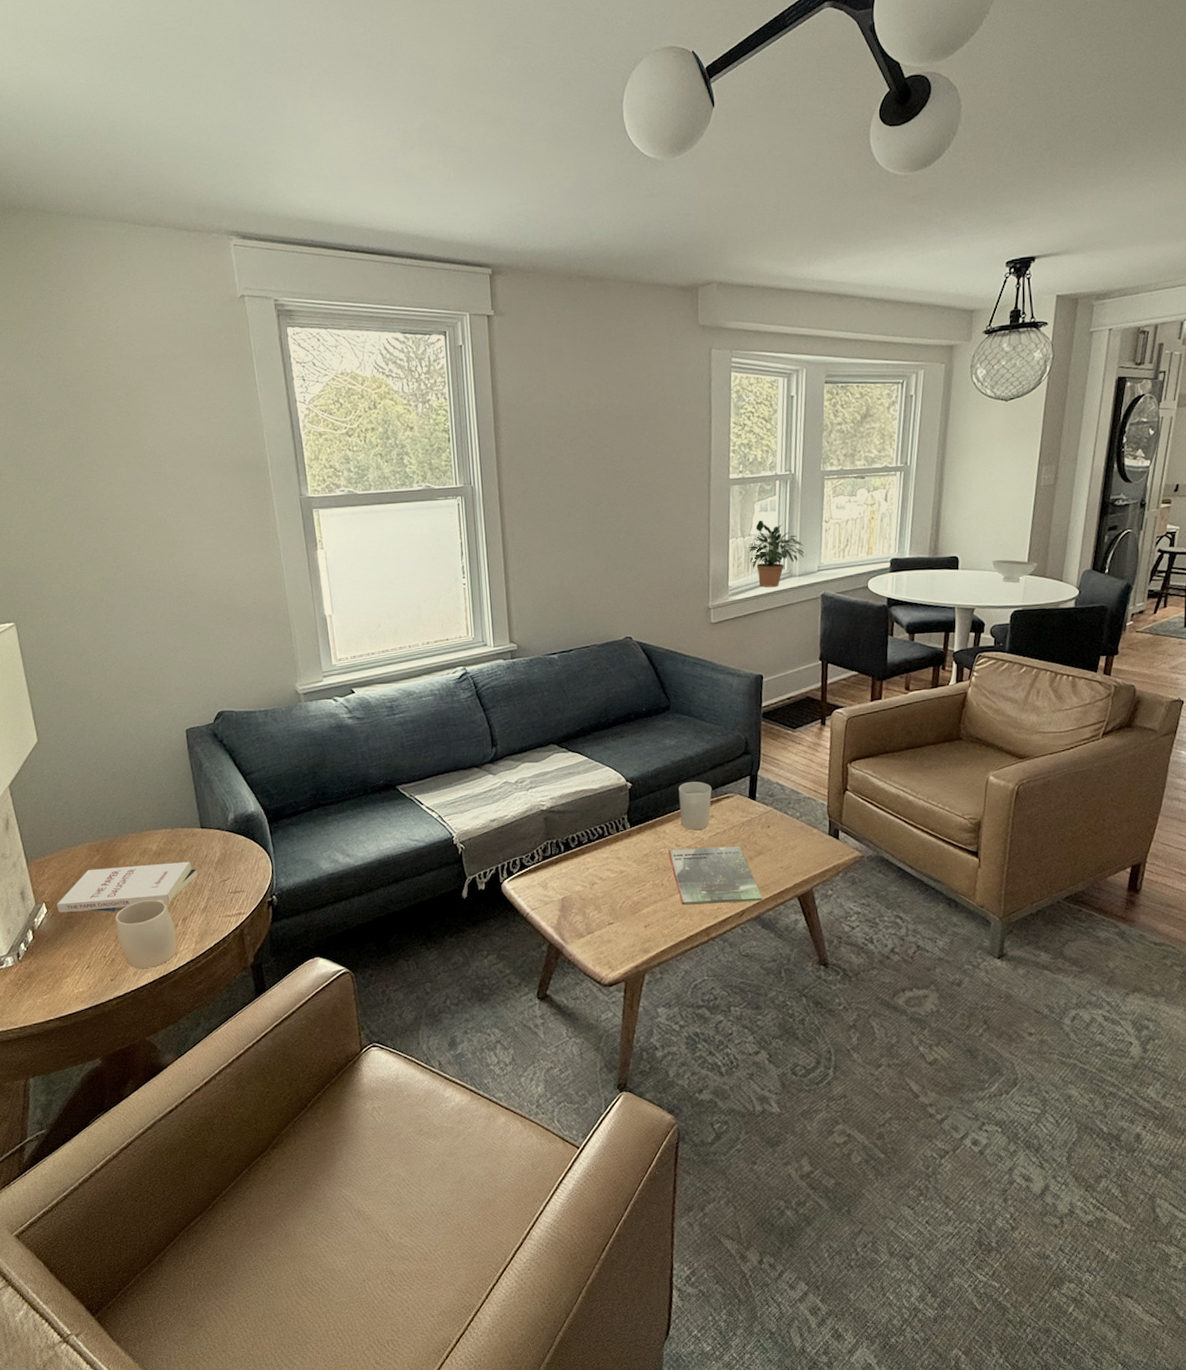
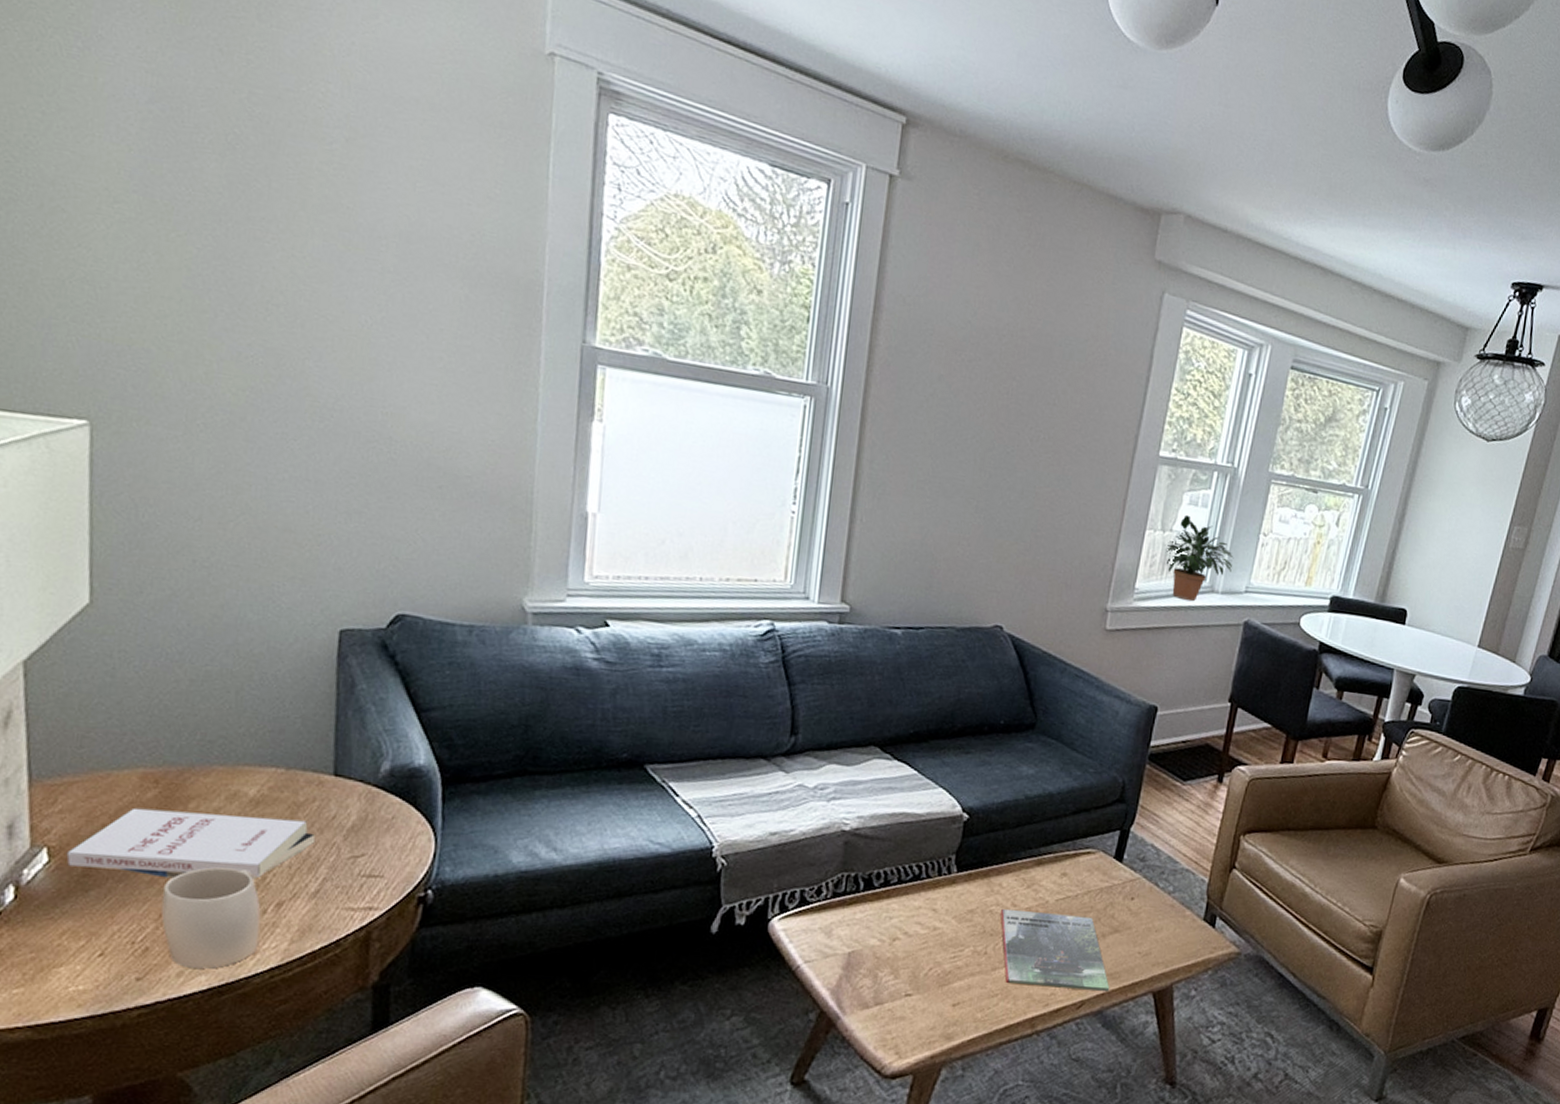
candle holder: present [678,781,712,831] -> none [1023,825,1071,890]
bowl: present [992,559,1038,584] -> none [1443,622,1493,655]

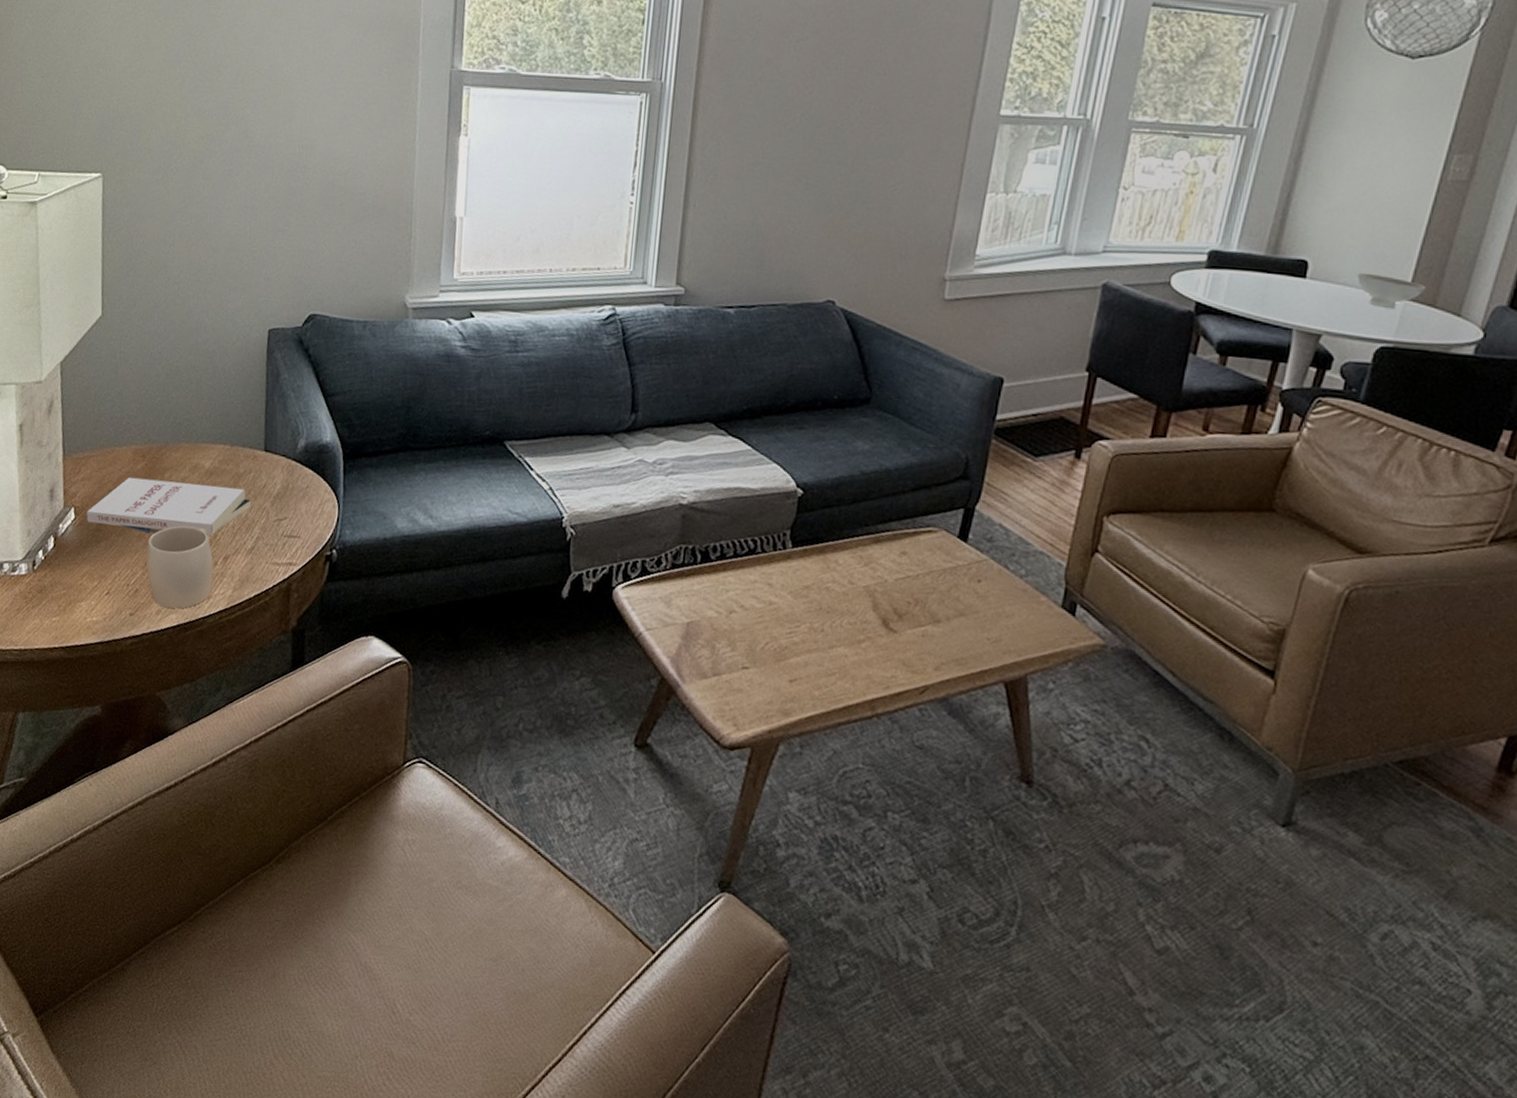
magazine: present [1001,908,1110,991] -> none [837,585,956,678]
potted plant: present [1165,514,1234,602] -> none [1008,174,1089,266]
bowl: none [1443,622,1493,655] -> present [1357,272,1427,310]

